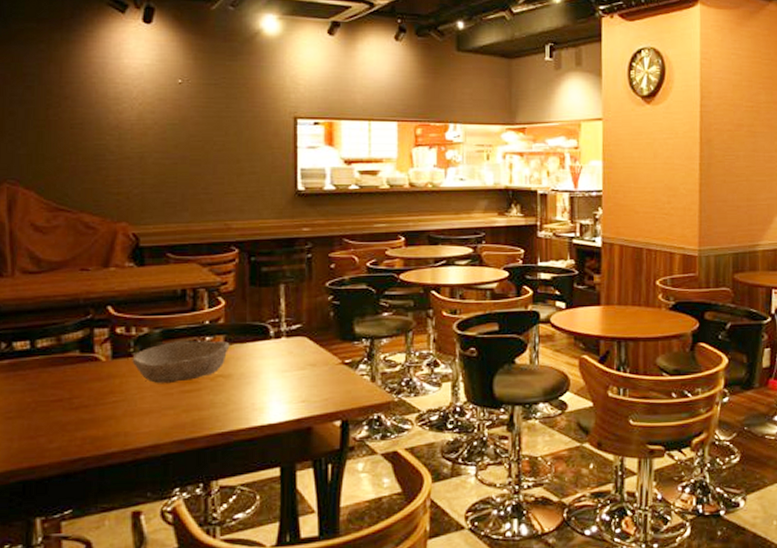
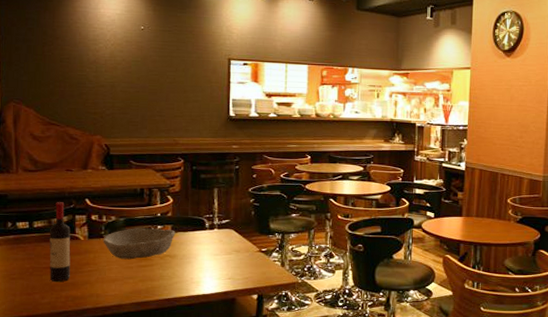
wine bottle: none [58,312,88,419] -> present [49,202,71,282]

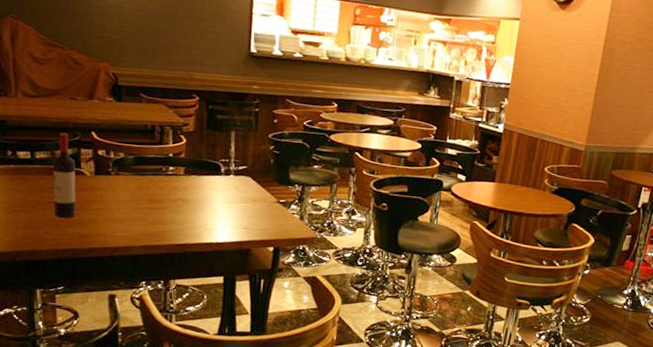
bowl: present [103,228,176,260] -> none [110,167,189,201]

